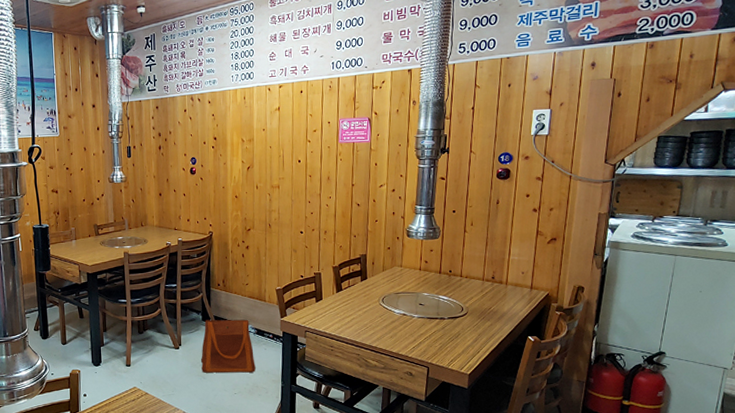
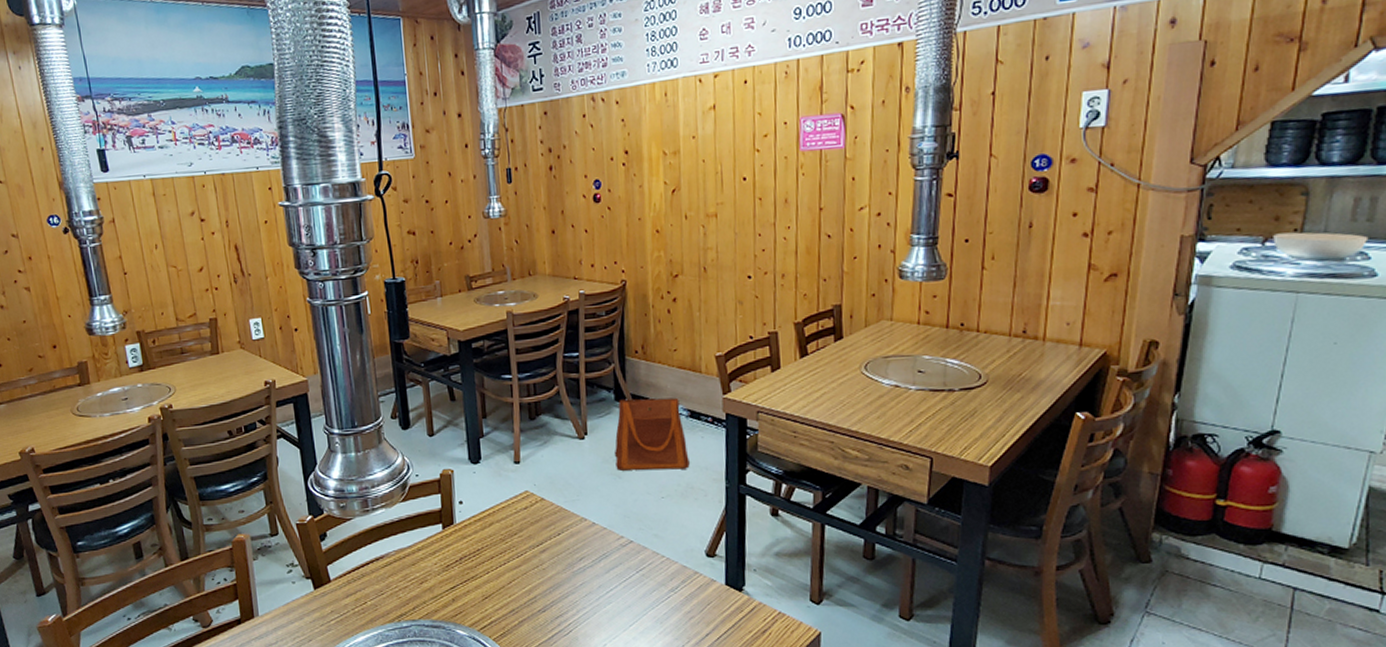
bowl: none [659,213,722,235] -> present [1273,232,1369,263]

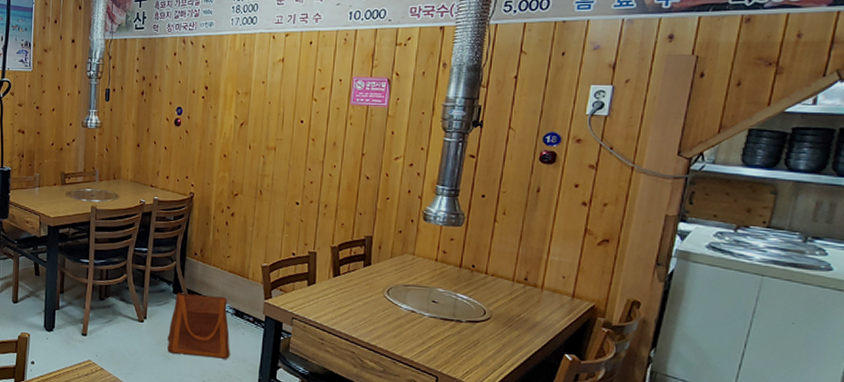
bowl: present [1273,232,1369,263] -> none [744,223,827,254]

